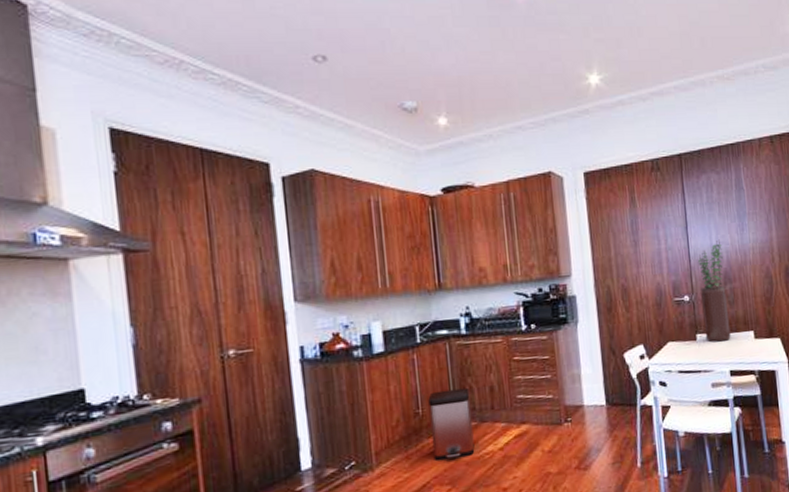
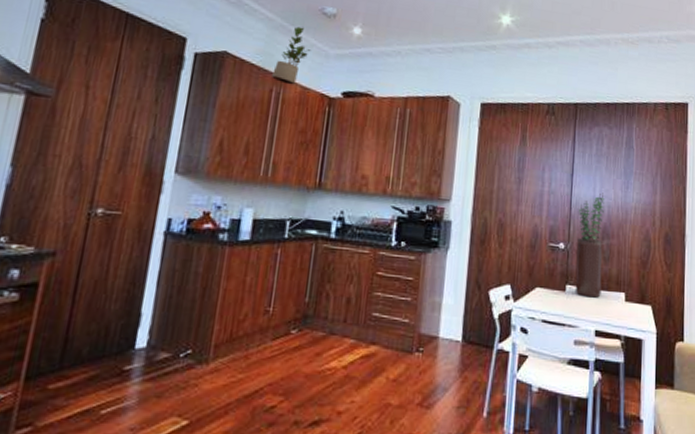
potted plant: none [366,128,400,192] -> present [272,26,312,85]
pedal bin: present [428,387,475,461] -> none [273,291,326,369]

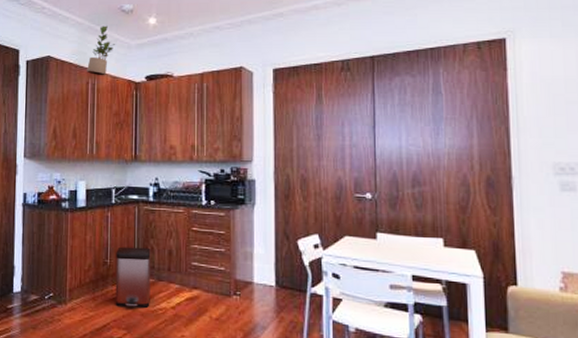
pedal bin: none [273,291,326,369] -> present [115,246,151,309]
vase: present [575,193,606,298] -> none [385,141,416,244]

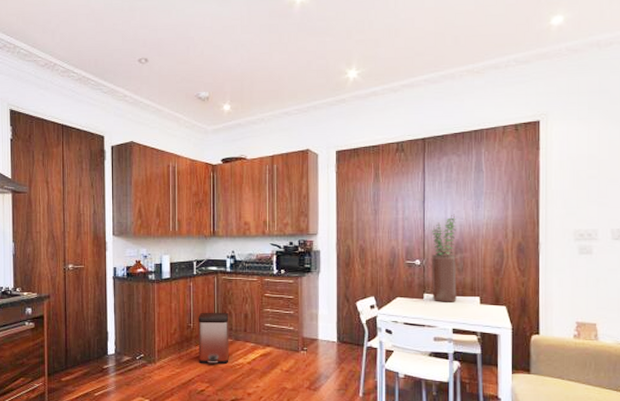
potted plant: present [87,26,116,76] -> none [168,112,194,160]
vase: none [385,141,416,244] -> present [432,214,457,303]

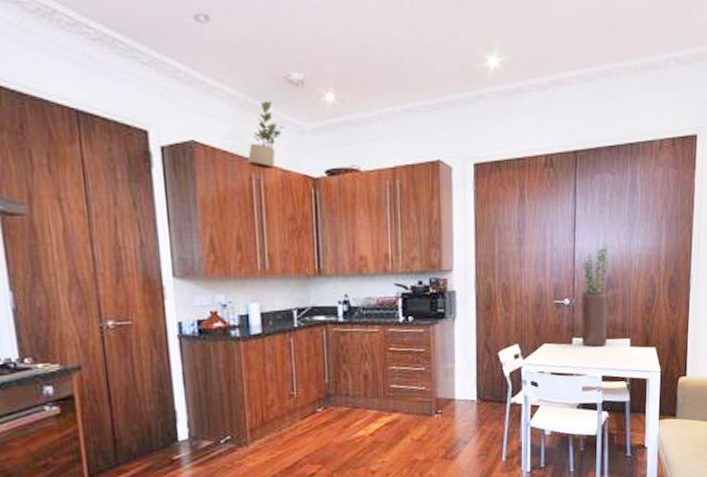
potted plant: none [168,112,194,160] -> present [248,101,284,169]
pedal bin: present [198,312,229,365] -> none [303,374,346,442]

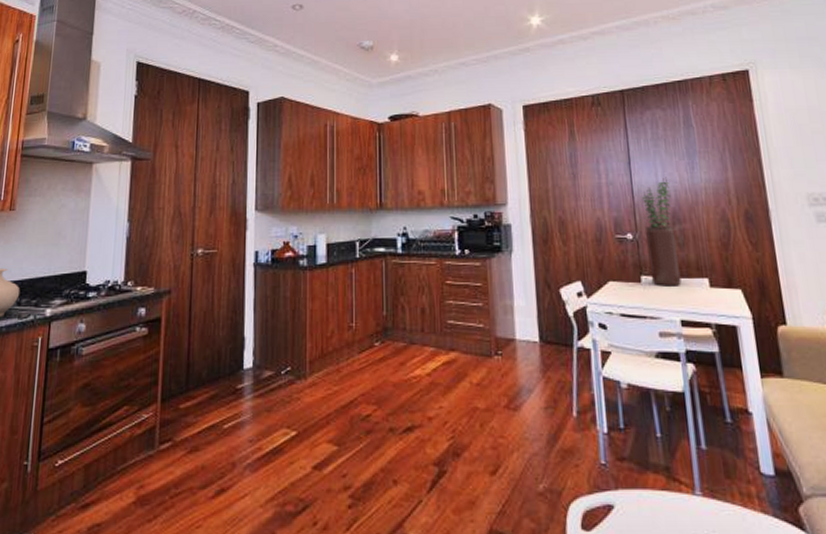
potted plant: present [248,101,284,169] -> none [325,63,356,118]

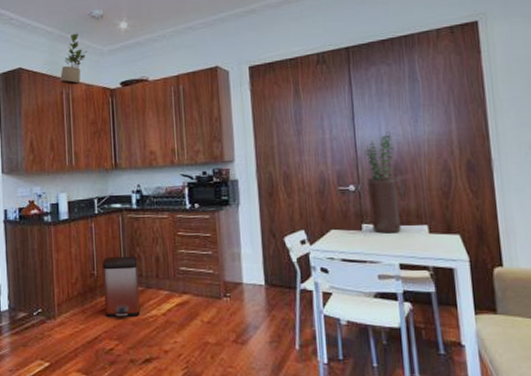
potted plant: none [325,63,356,118] -> present [60,33,88,85]
pedal bin: none [362,306,403,378] -> present [102,256,141,318]

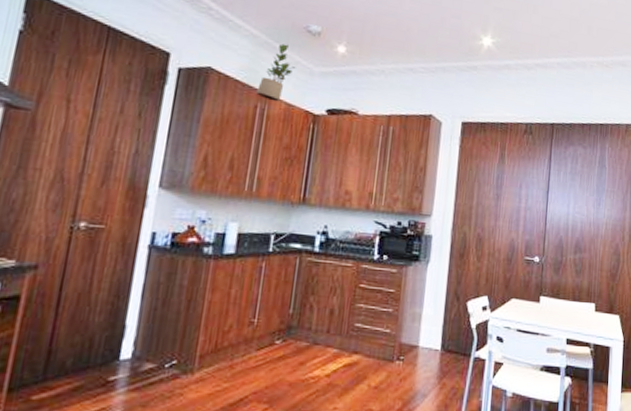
pedal bin: present [102,256,141,318] -> none [258,303,310,378]
vase: present [365,130,401,234] -> none [548,209,579,308]

